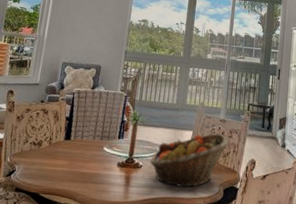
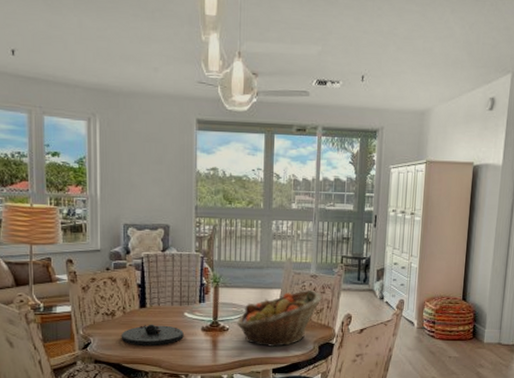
plate: none [43,156,101,178] -> present [121,324,184,347]

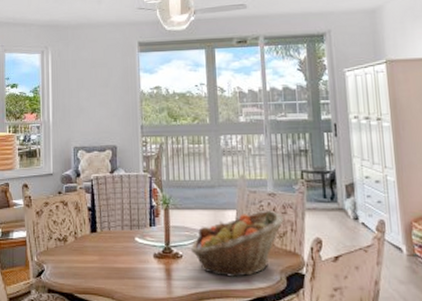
plate: present [121,324,184,347] -> none [73,250,136,275]

